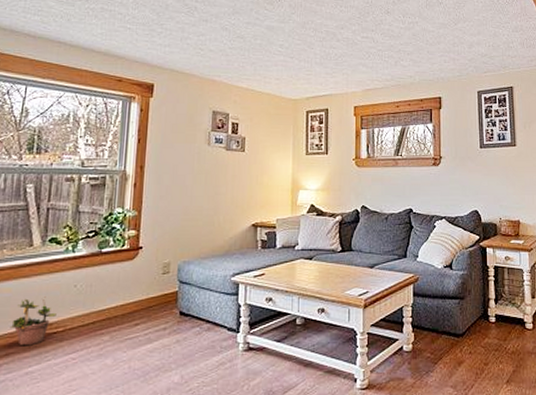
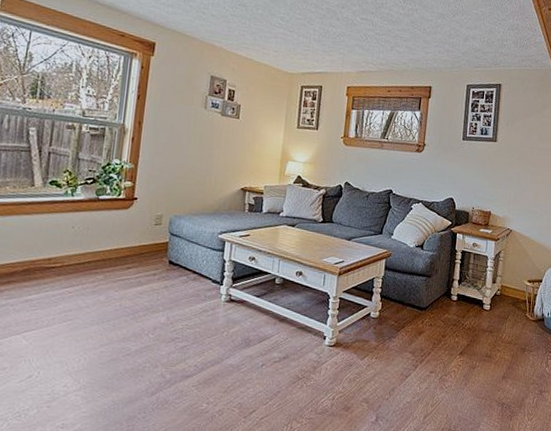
potted plant: present [10,297,57,346] -> none [11,234,55,277]

